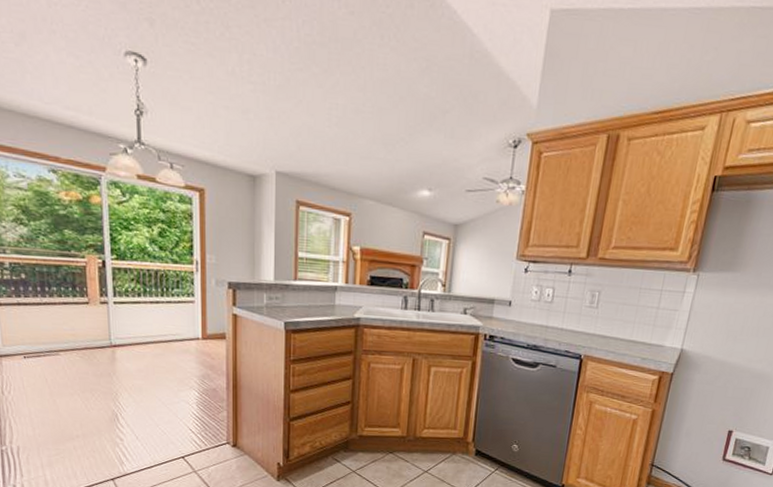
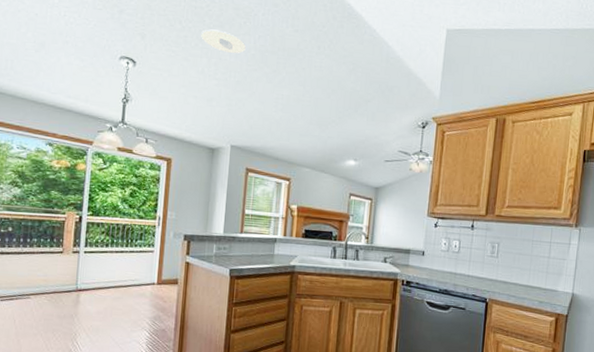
recessed light: none [227,11,286,46] -> present [201,29,246,53]

